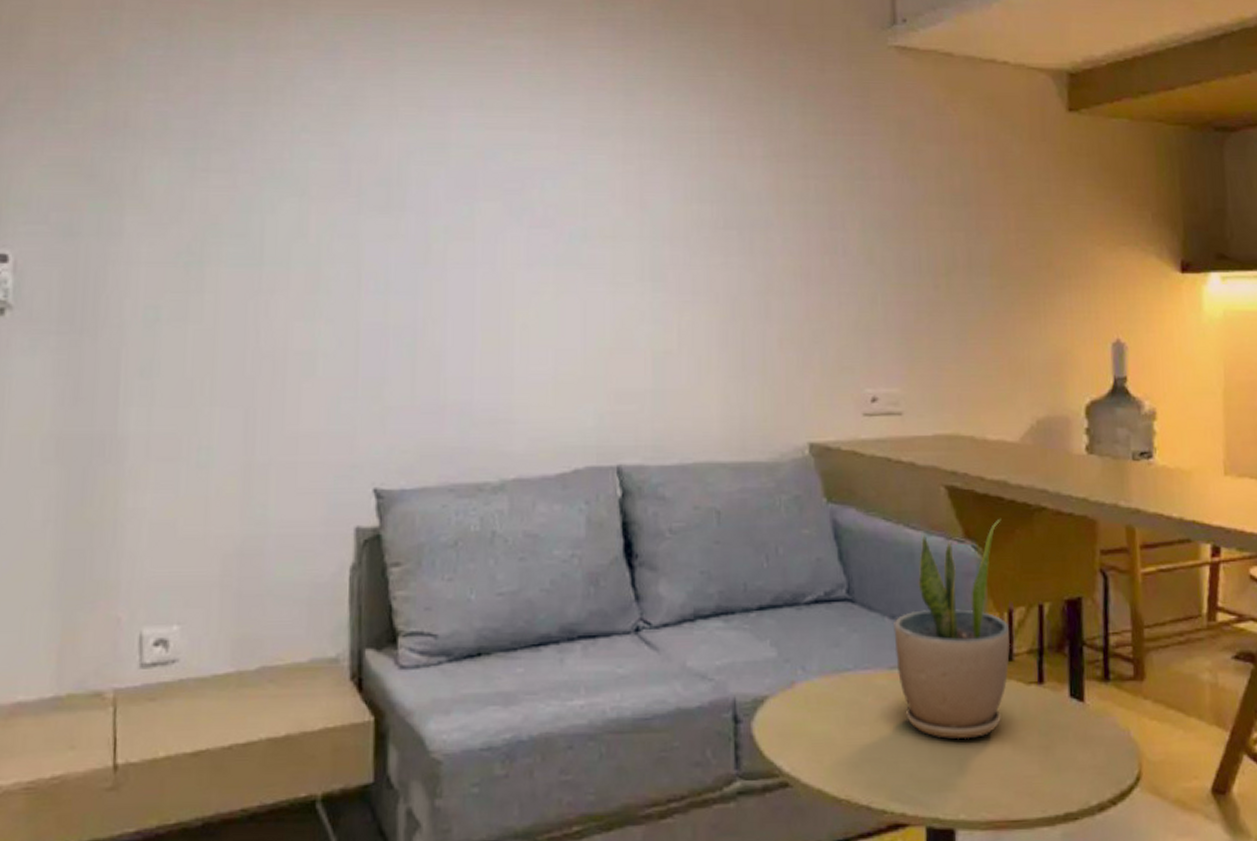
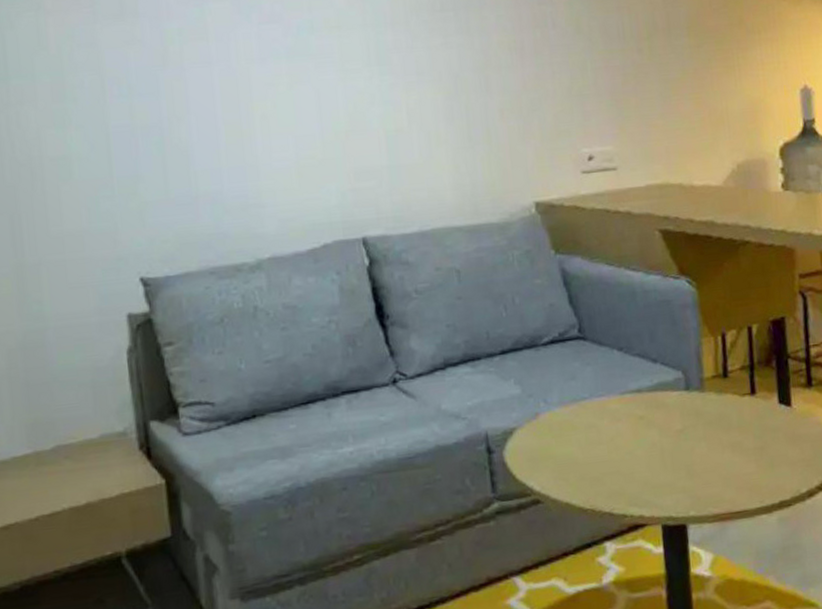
potted plant: present [894,518,1011,740] -> none [622,254,725,449]

